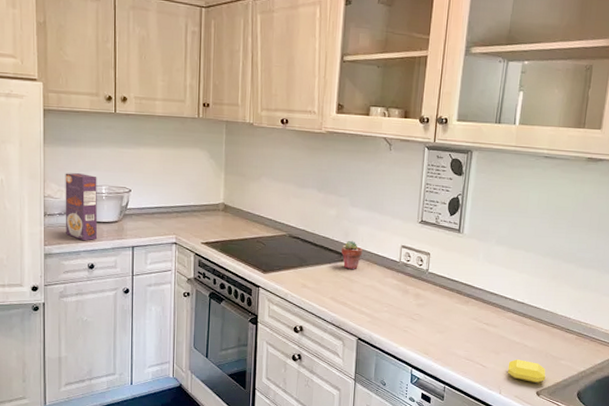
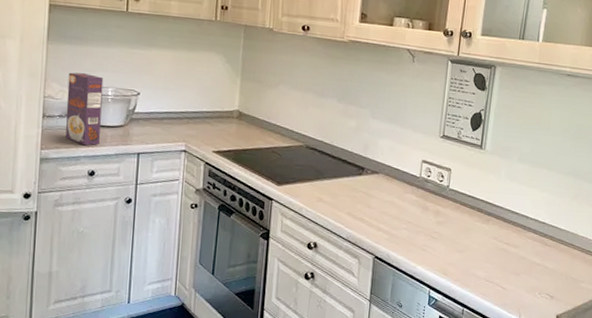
potted succulent: present [341,240,363,270] -> none [359,153,382,185]
soap bar: present [507,359,546,383] -> none [527,281,566,306]

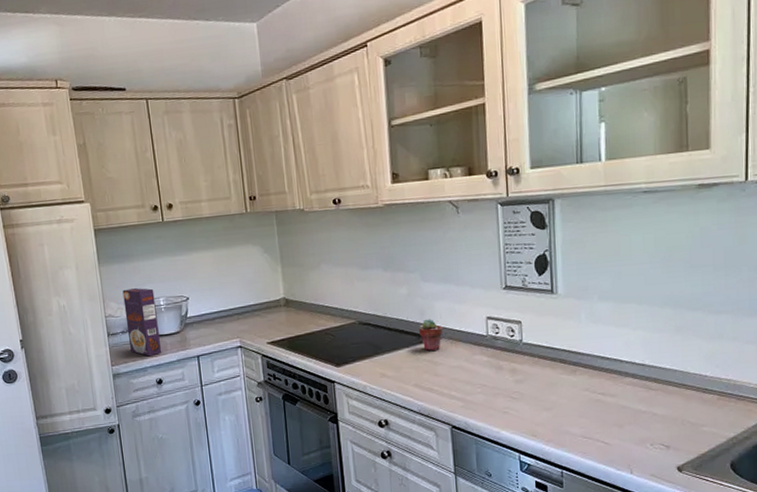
potted succulent: none [359,153,382,185] -> present [418,319,443,352]

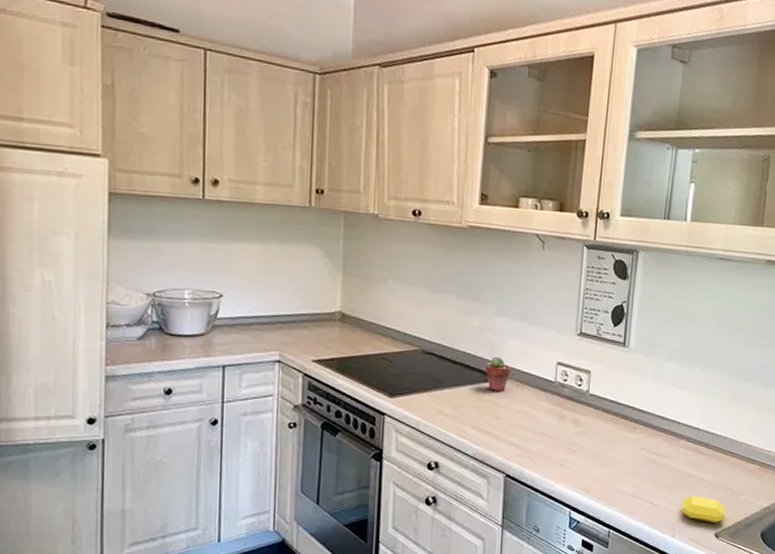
cereal box: present [122,288,161,357] -> none [134,273,178,359]
soap bar: none [636,431,686,457] -> present [681,495,725,522]

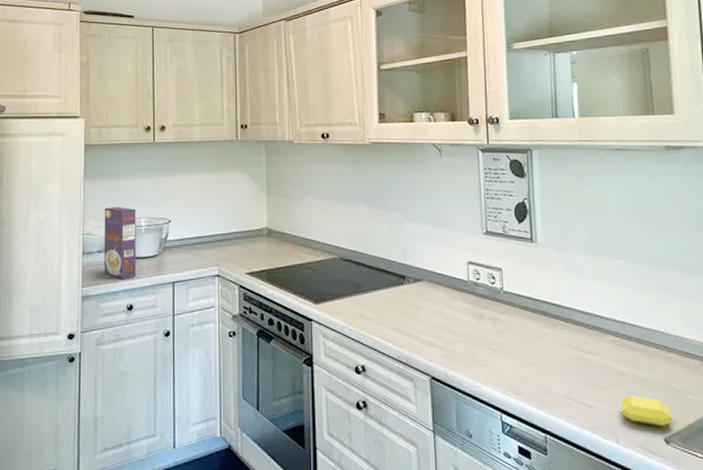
cereal box: none [134,273,178,359] -> present [103,207,136,280]
potted succulent: present [485,356,511,393] -> none [399,259,424,294]

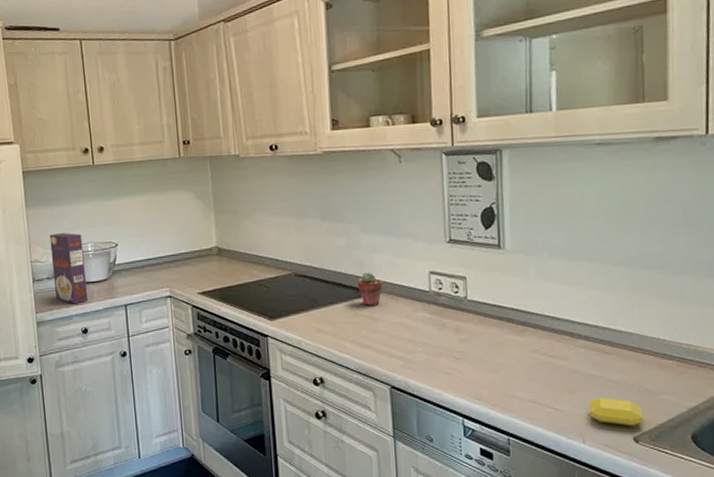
potted succulent: none [399,259,424,294] -> present [356,272,383,307]

